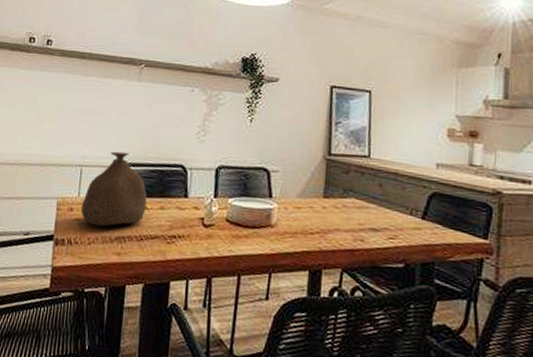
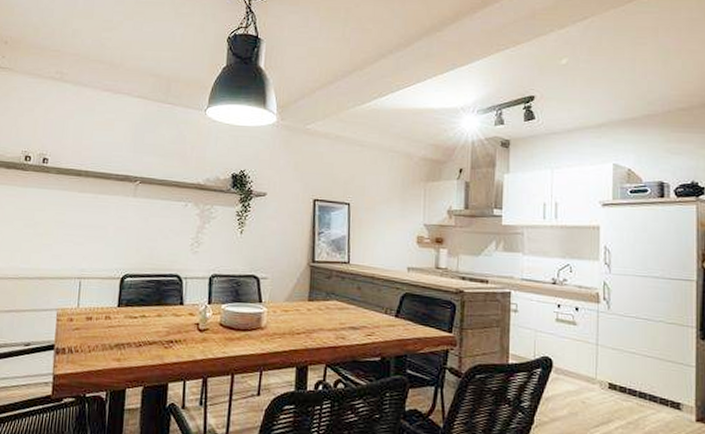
bag: present [80,151,147,227] -> none [80,263,145,335]

